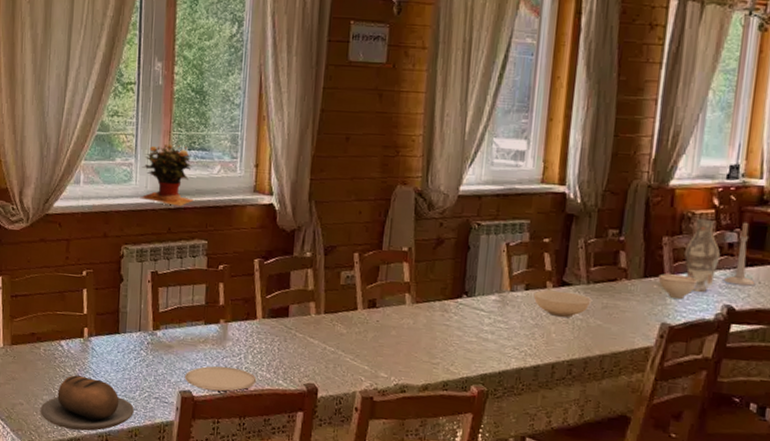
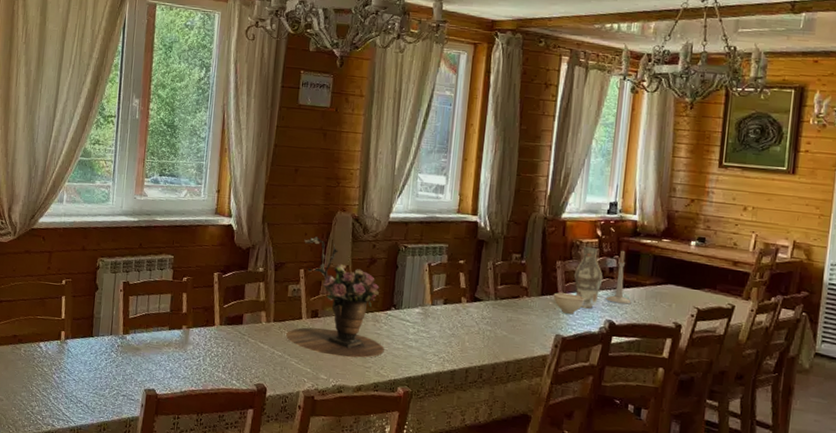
bread: present [40,375,134,431] -> none [18,374,104,425]
flower arrangement: present [139,144,193,207] -> none [115,170,163,225]
plate: present [184,366,257,392] -> none [149,367,213,391]
flower arrangement: none [339,215,455,353] -> present [286,236,384,358]
bowl: present [533,290,591,318] -> none [450,305,498,329]

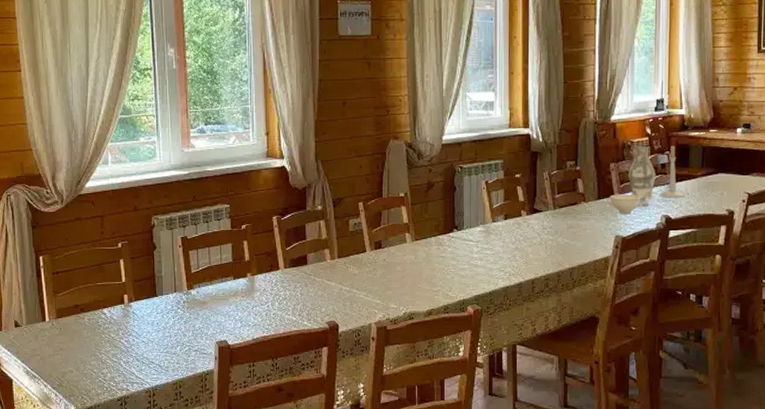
flower arrangement: present [286,236,384,358] -> none [352,168,450,284]

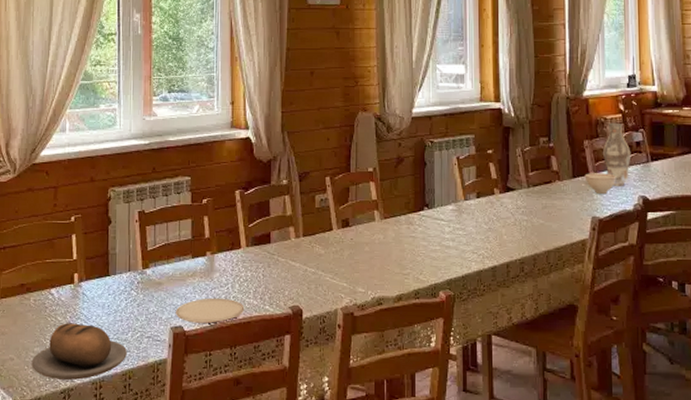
bread: none [89,339,177,389] -> present [31,323,127,380]
plate: none [219,315,284,338] -> present [175,297,245,323]
candlestick: present [660,145,685,198] -> none [636,123,662,178]

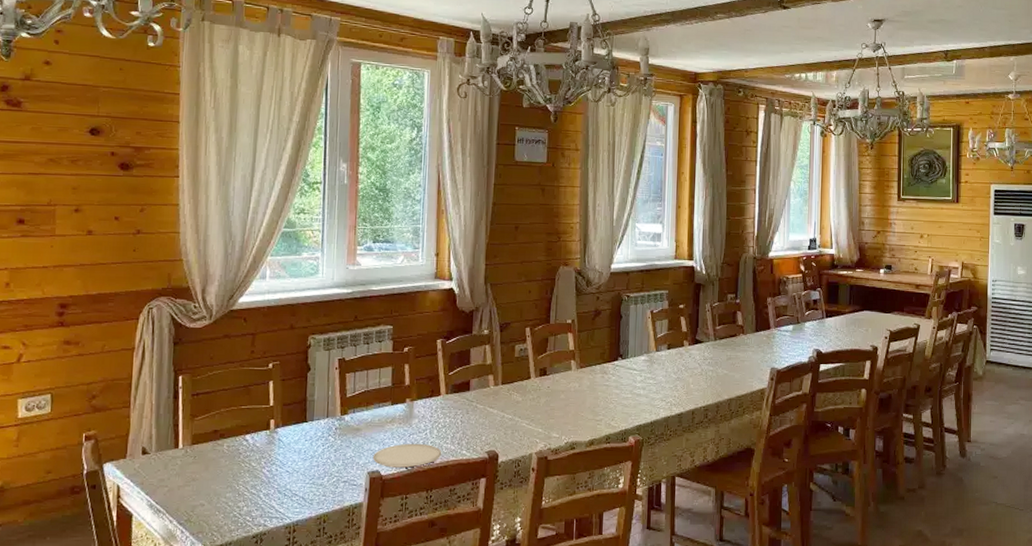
bread: present [31,323,127,380] -> none [223,468,322,524]
bowl: present [584,173,617,195] -> none [766,328,795,348]
vase: present [602,122,631,186] -> none [783,281,809,340]

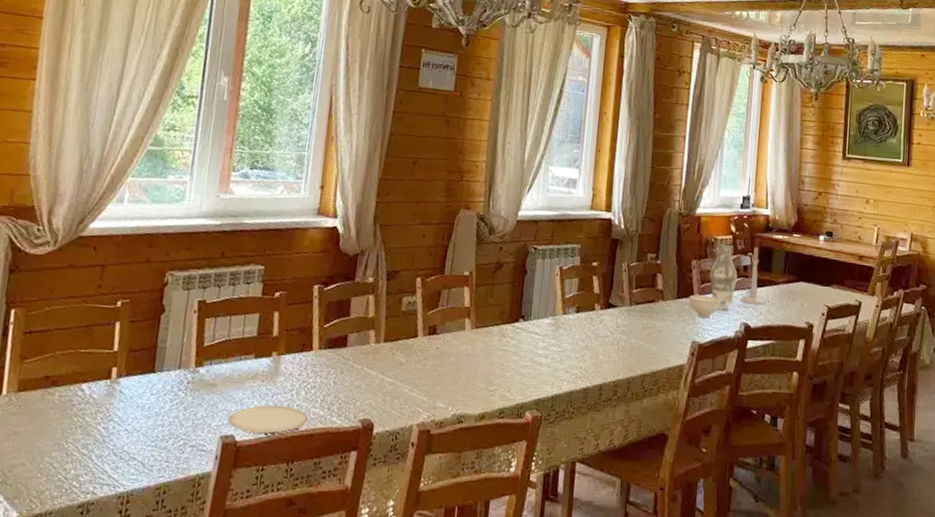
bowl: none [766,328,795,348] -> present [689,294,721,319]
vase: none [783,281,809,340] -> present [709,244,738,311]
candlestick: none [812,282,834,333] -> present [740,246,766,305]

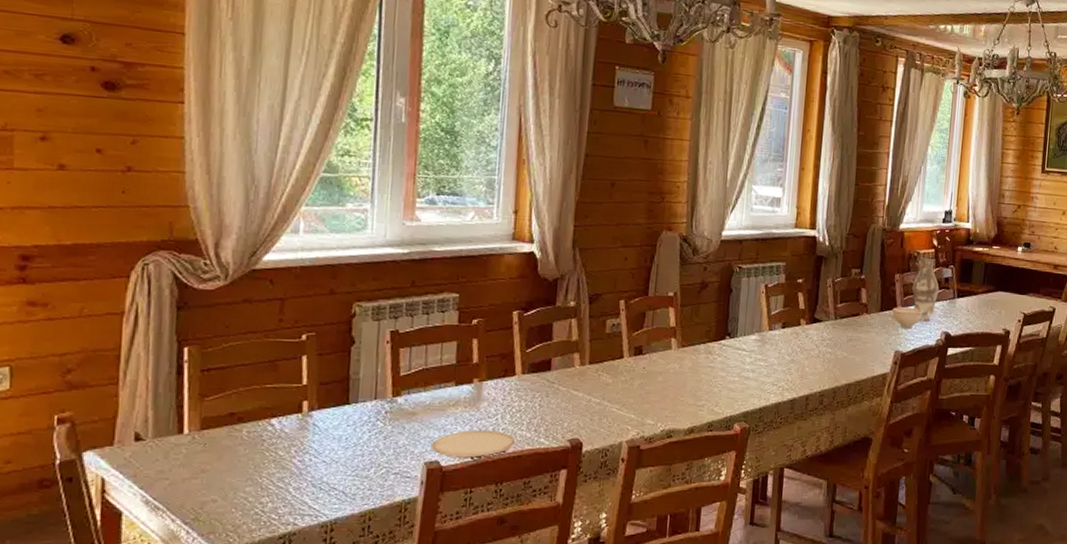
candlestick: present [740,246,766,305] -> none [941,259,965,314]

